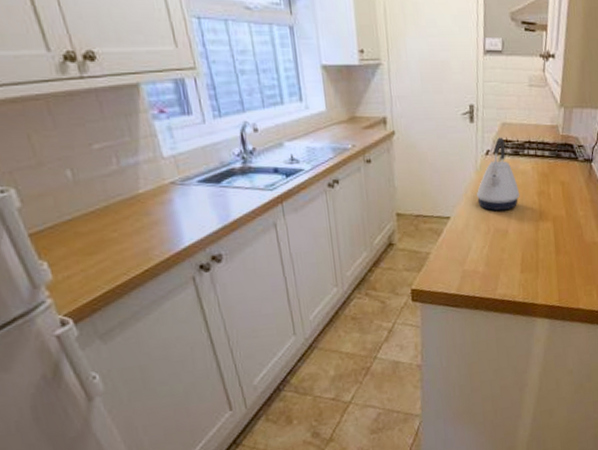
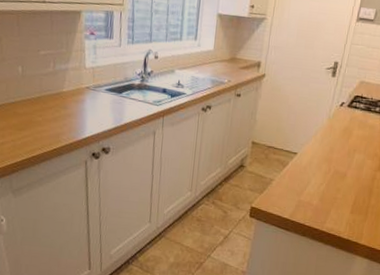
kettle: present [477,137,520,211] -> none [324,93,365,157]

